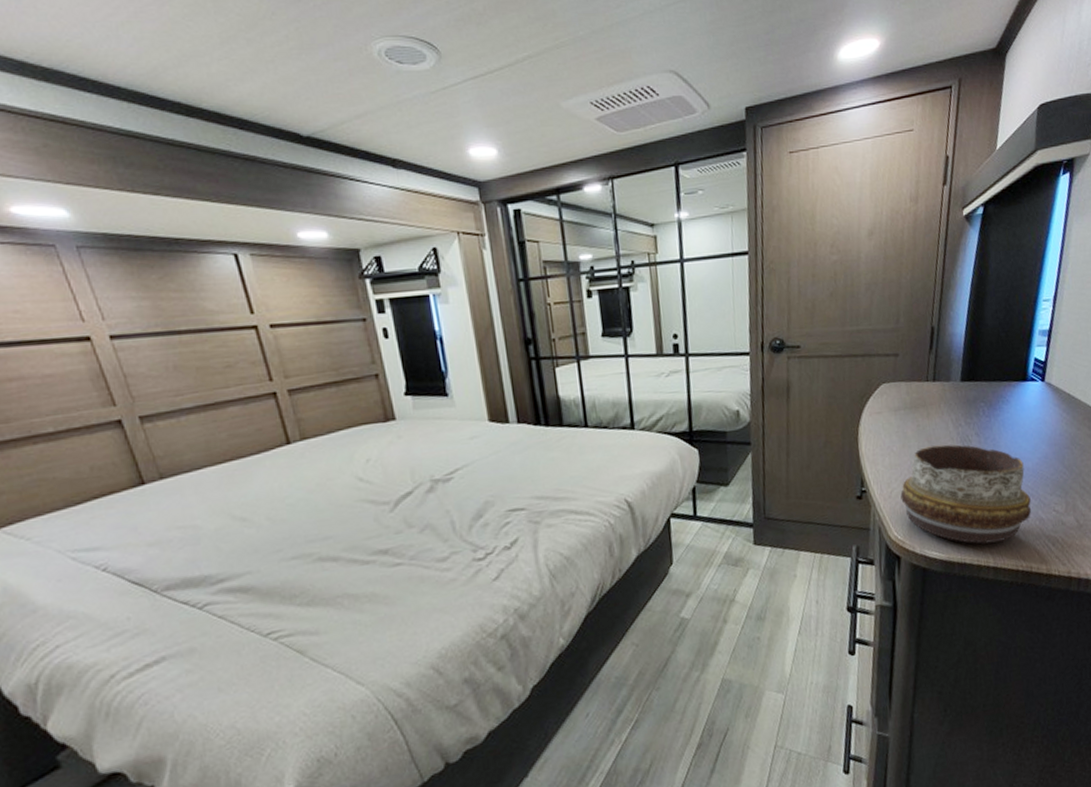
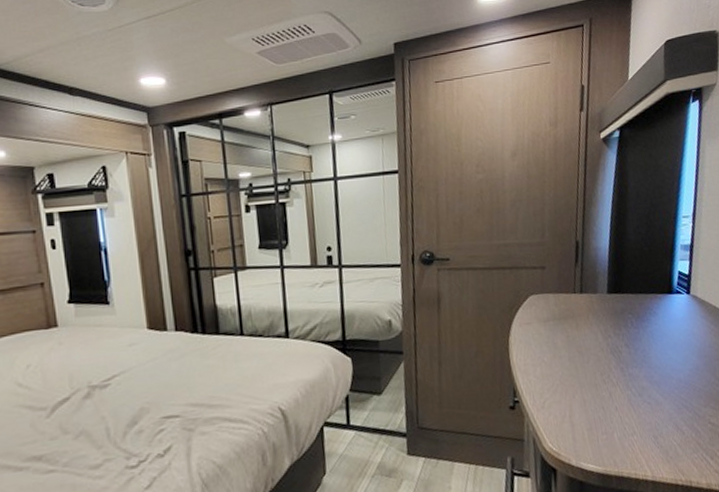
decorative bowl: present [900,444,1032,545] -> none [553,355,687,457]

